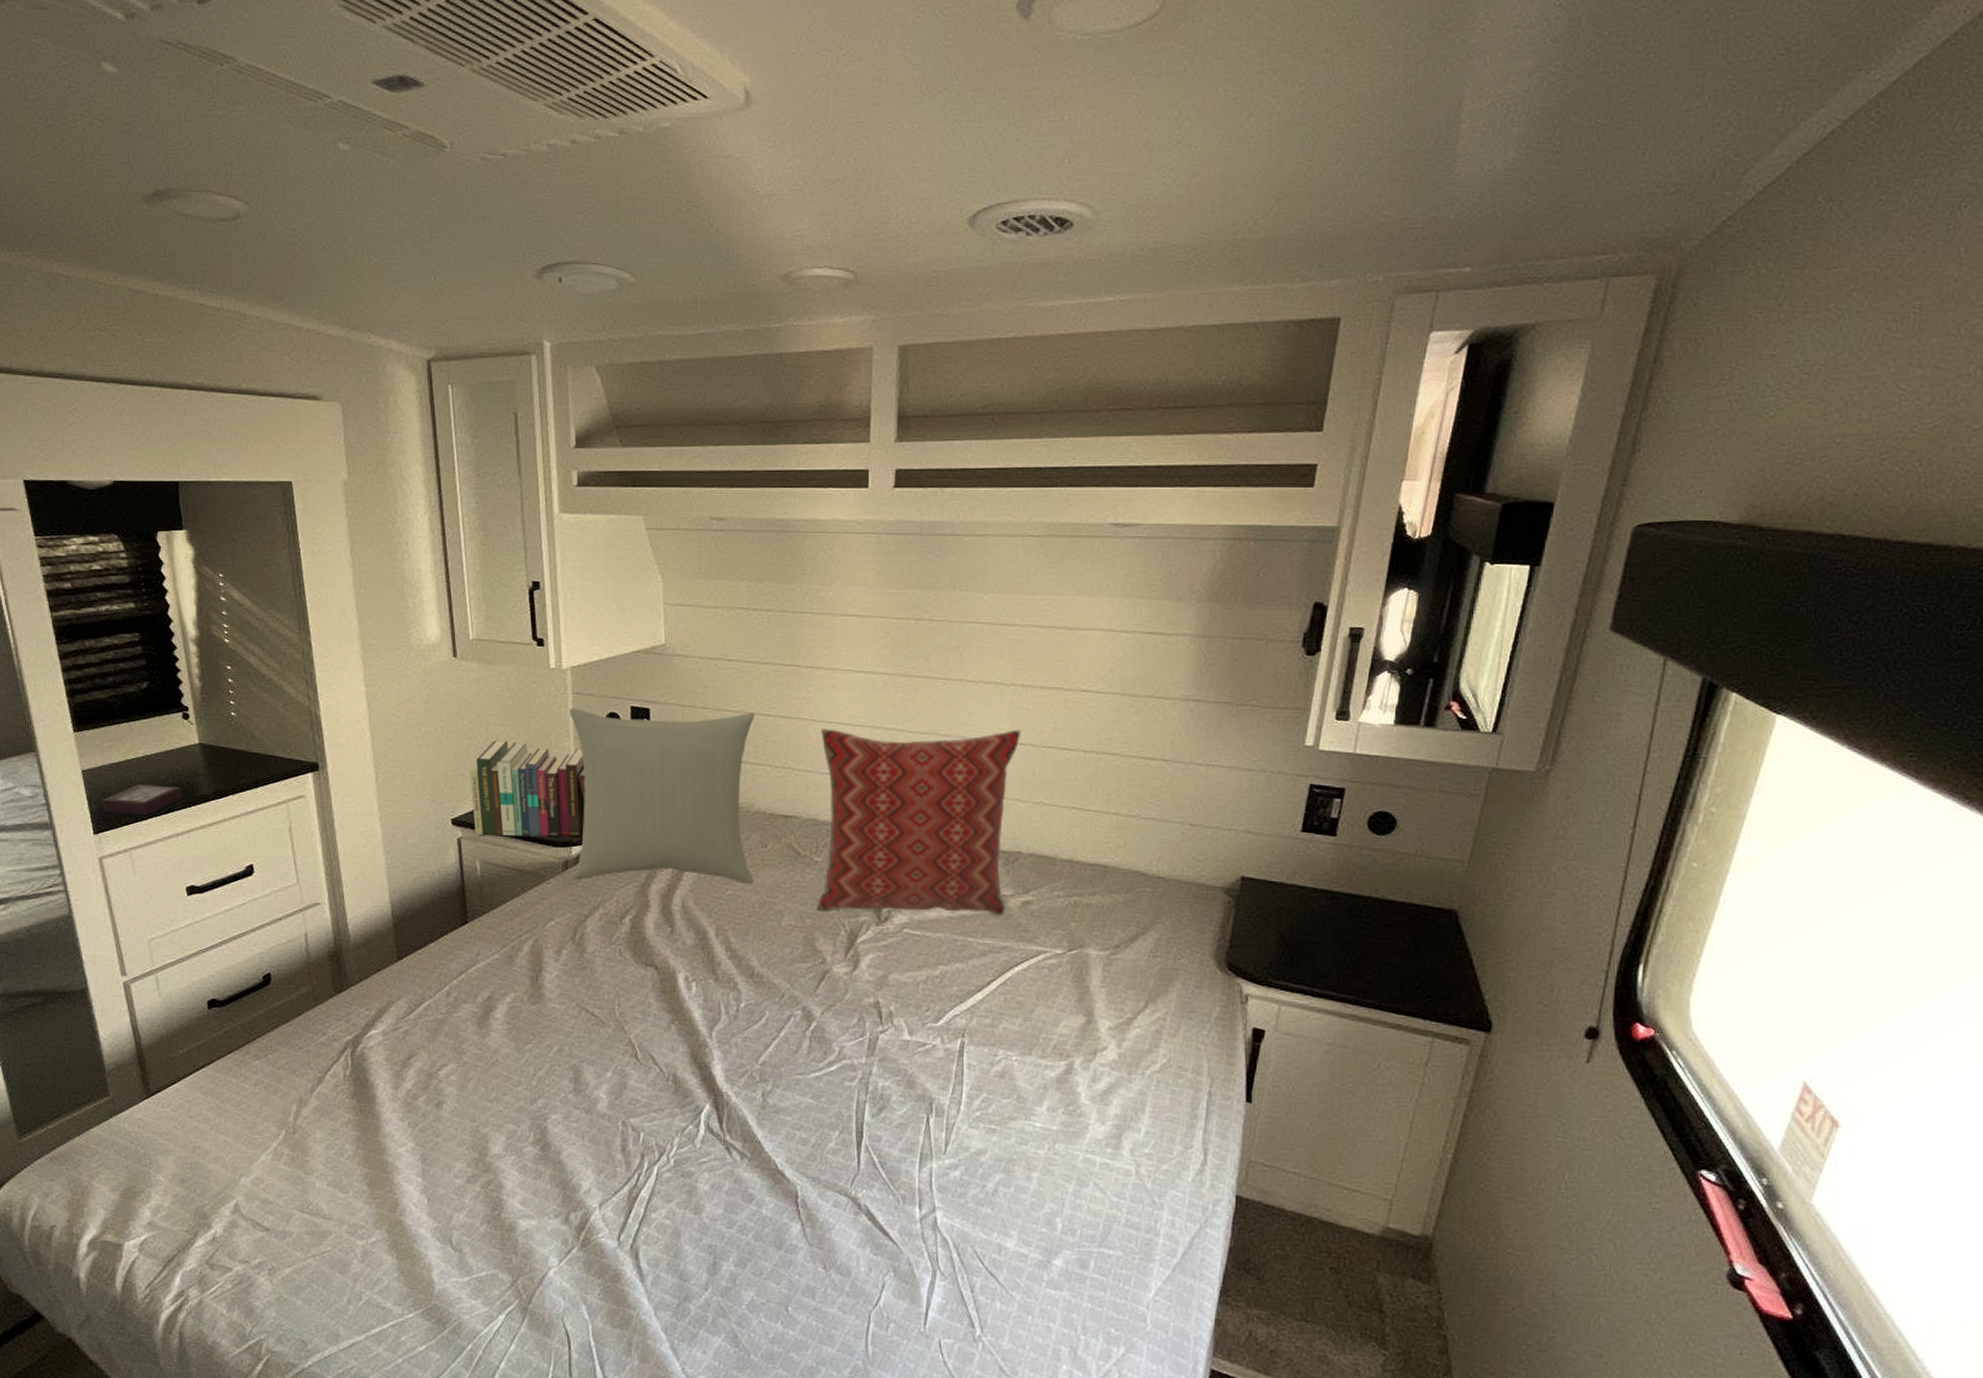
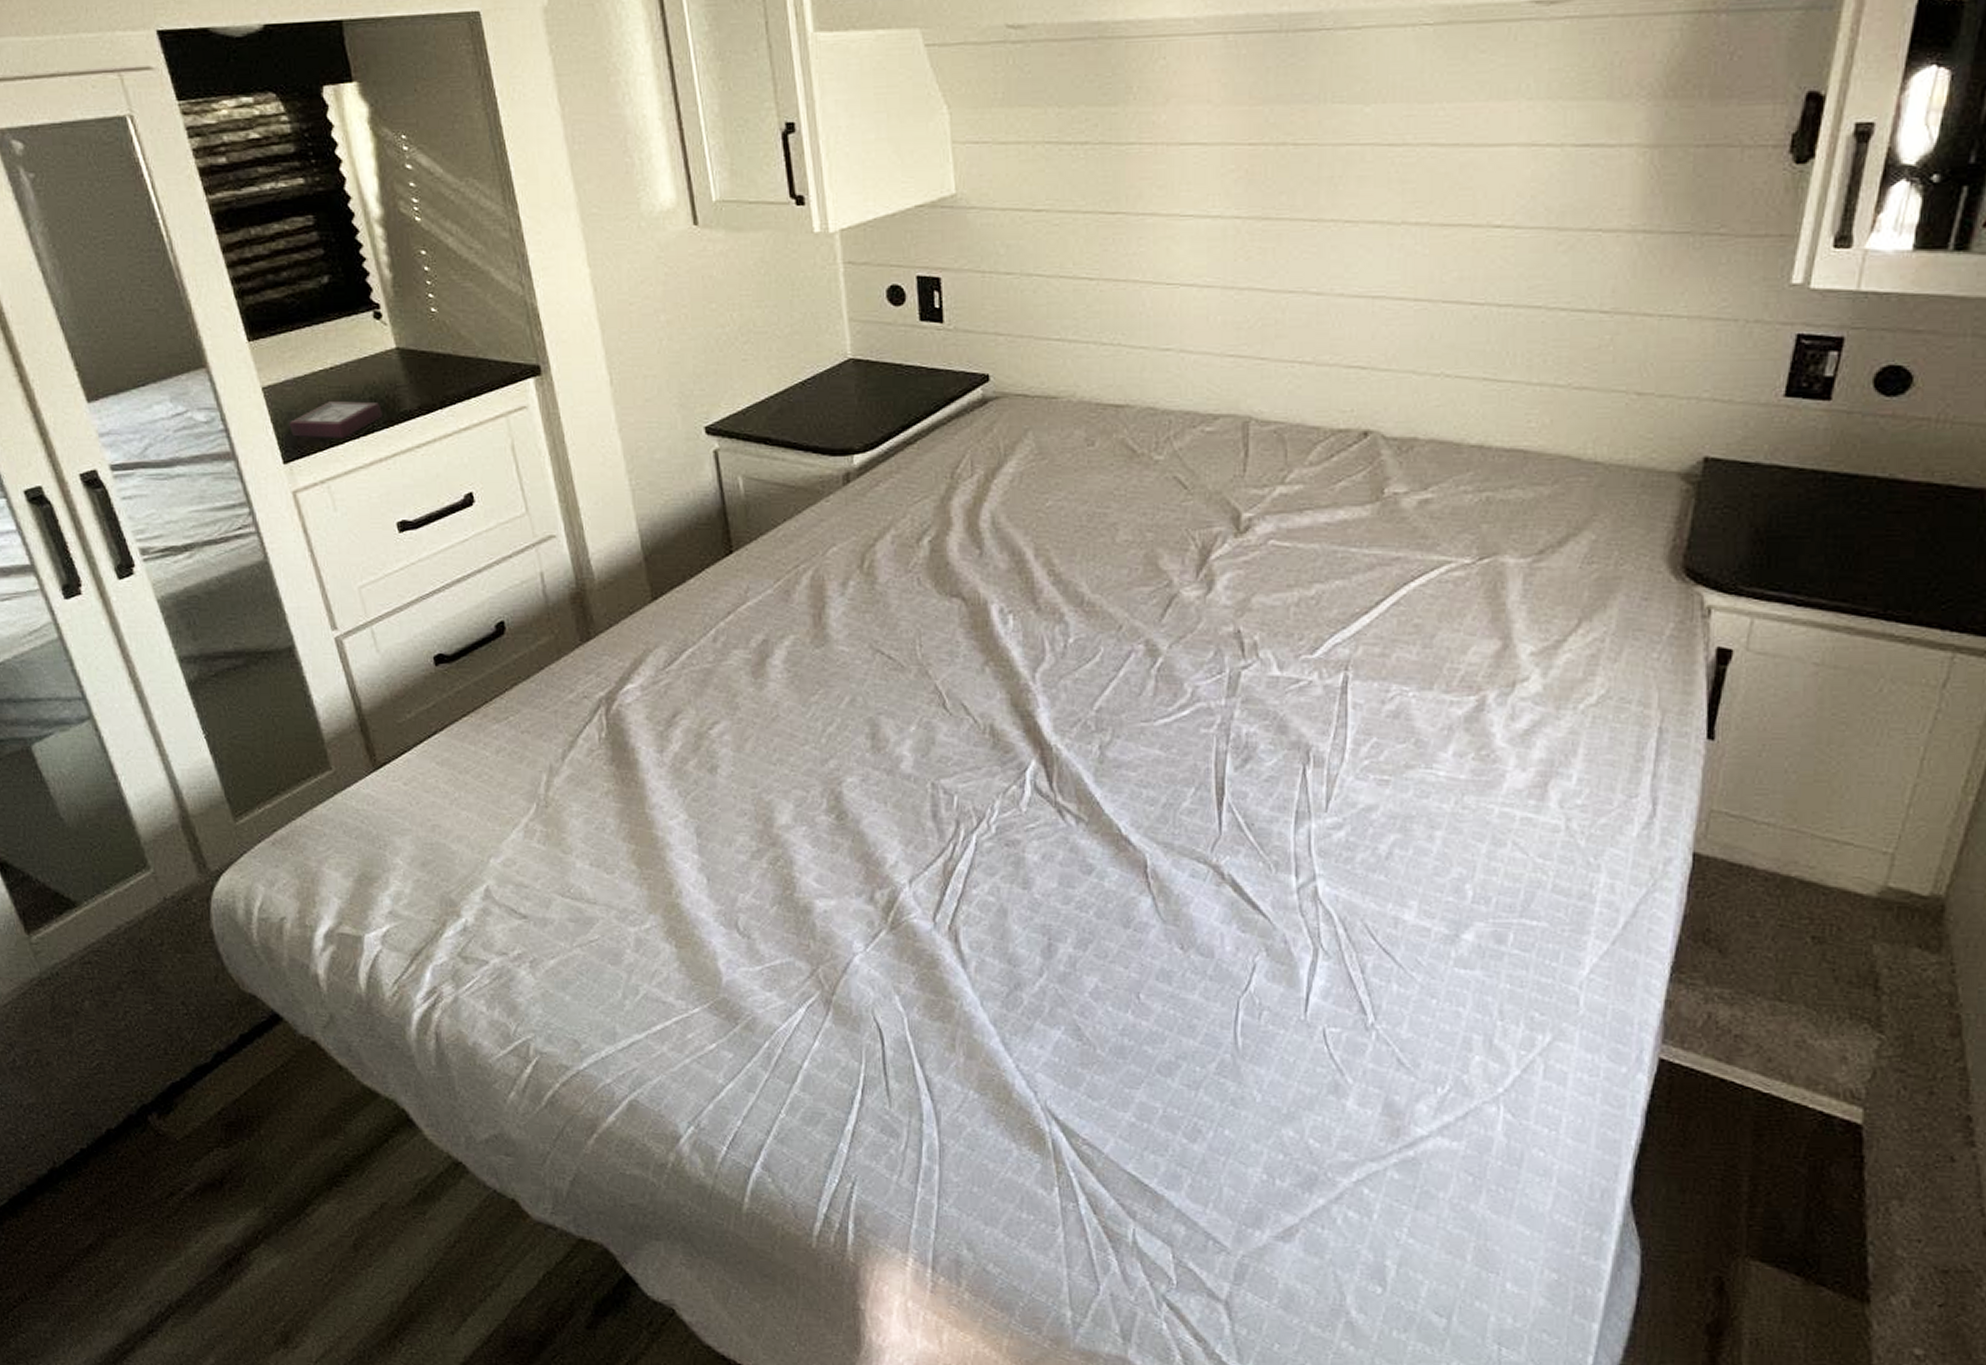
books: present [470,740,586,838] -> none [723,326,867,446]
pillow: present [568,708,755,884] -> none [840,276,1079,495]
pillow: present [816,728,1022,915] -> none [1158,281,1416,521]

